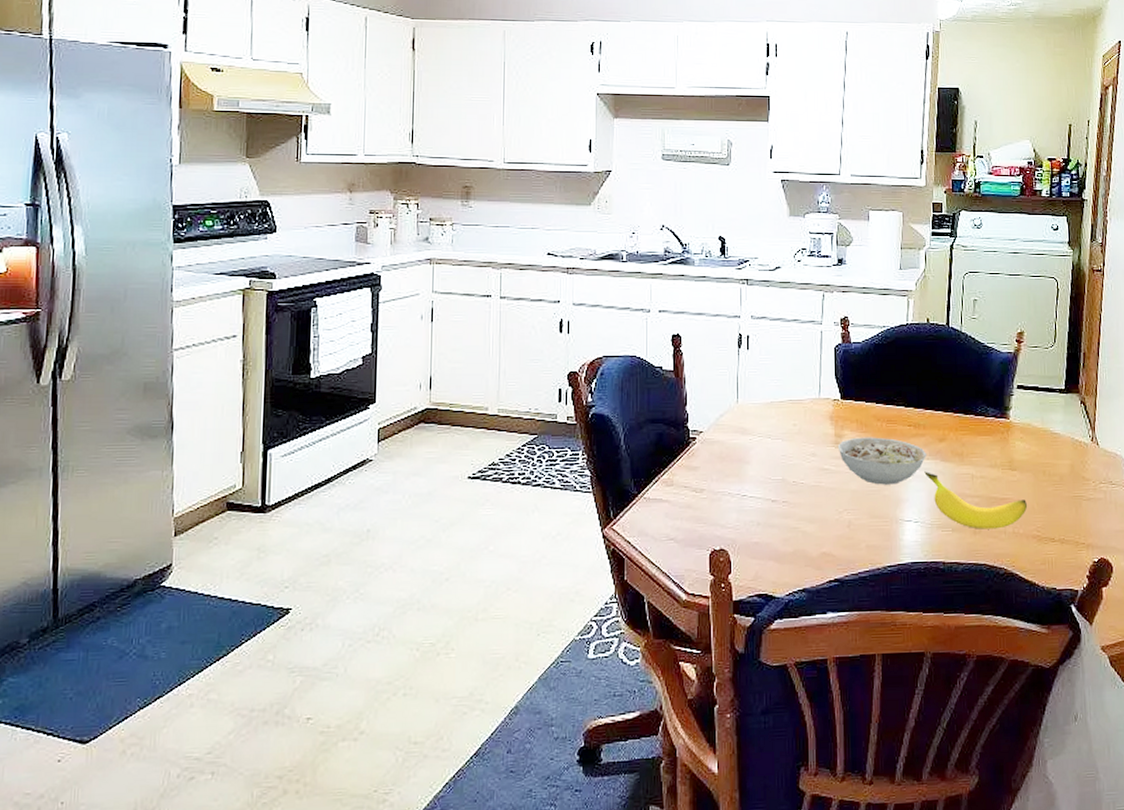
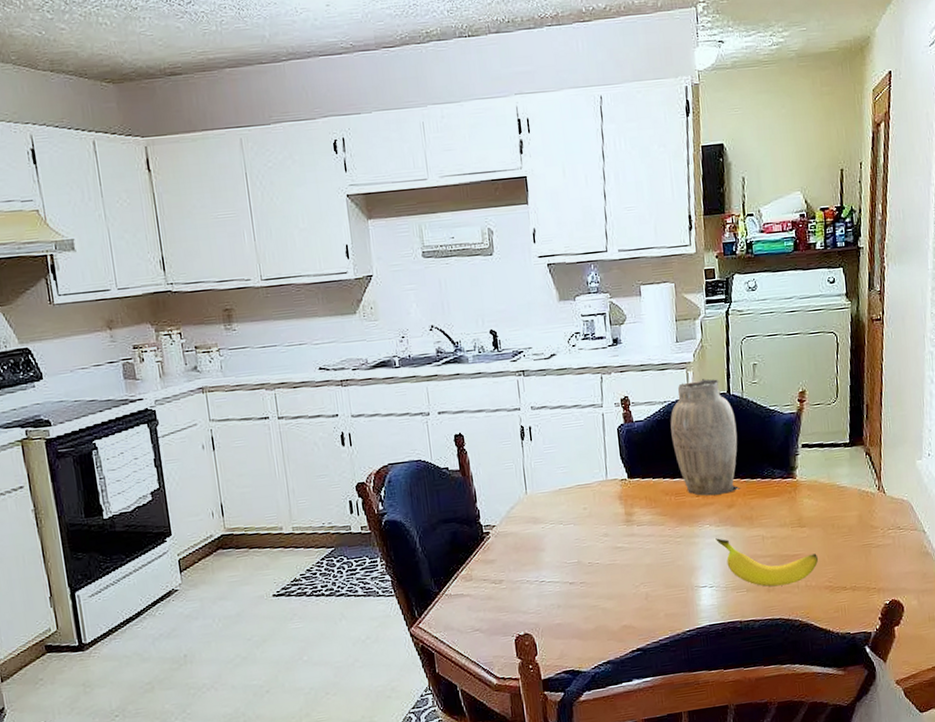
bowl: present [837,437,926,485] -> none [629,510,717,556]
vase: none [887,308,954,427] -> present [670,378,740,496]

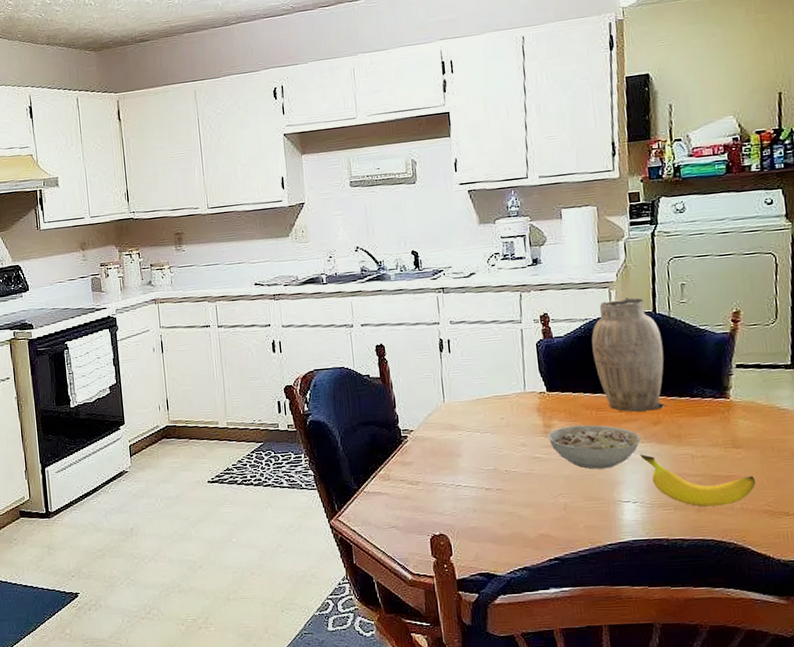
bowl: none [629,510,717,556] -> present [547,425,641,470]

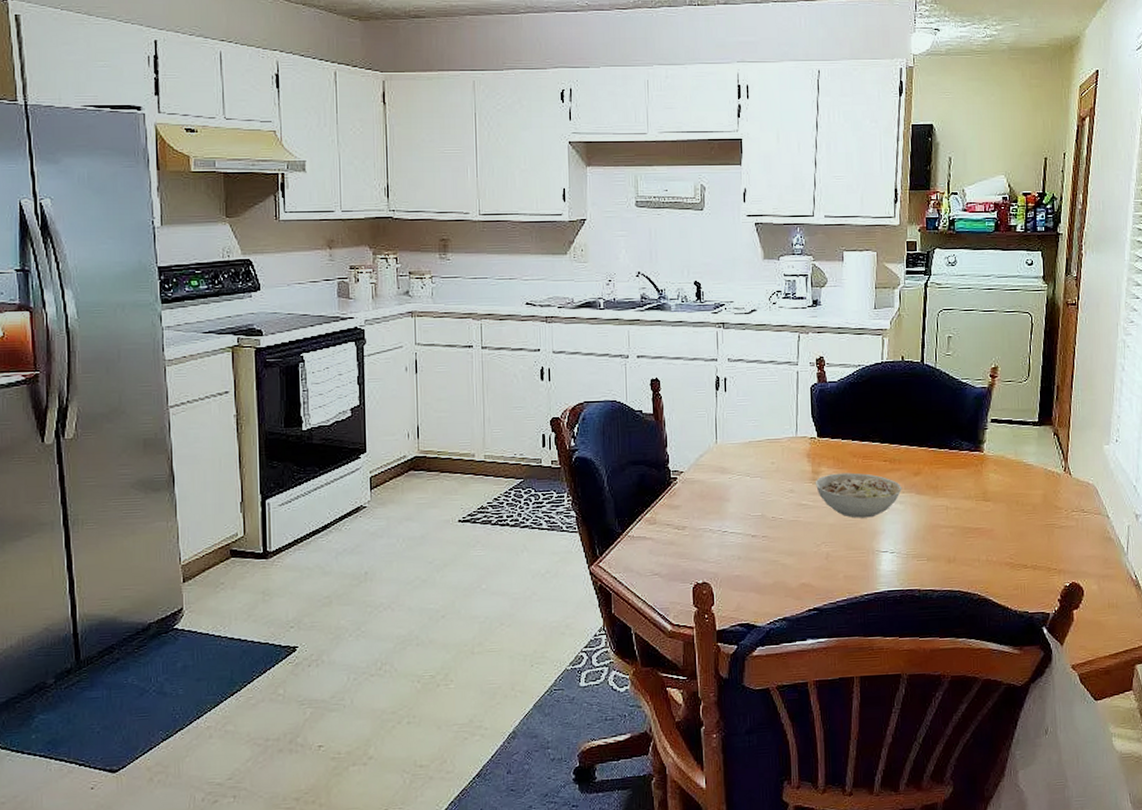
vase: present [591,297,667,412] -> none [863,346,928,462]
banana: present [640,454,756,507] -> none [900,504,1001,558]

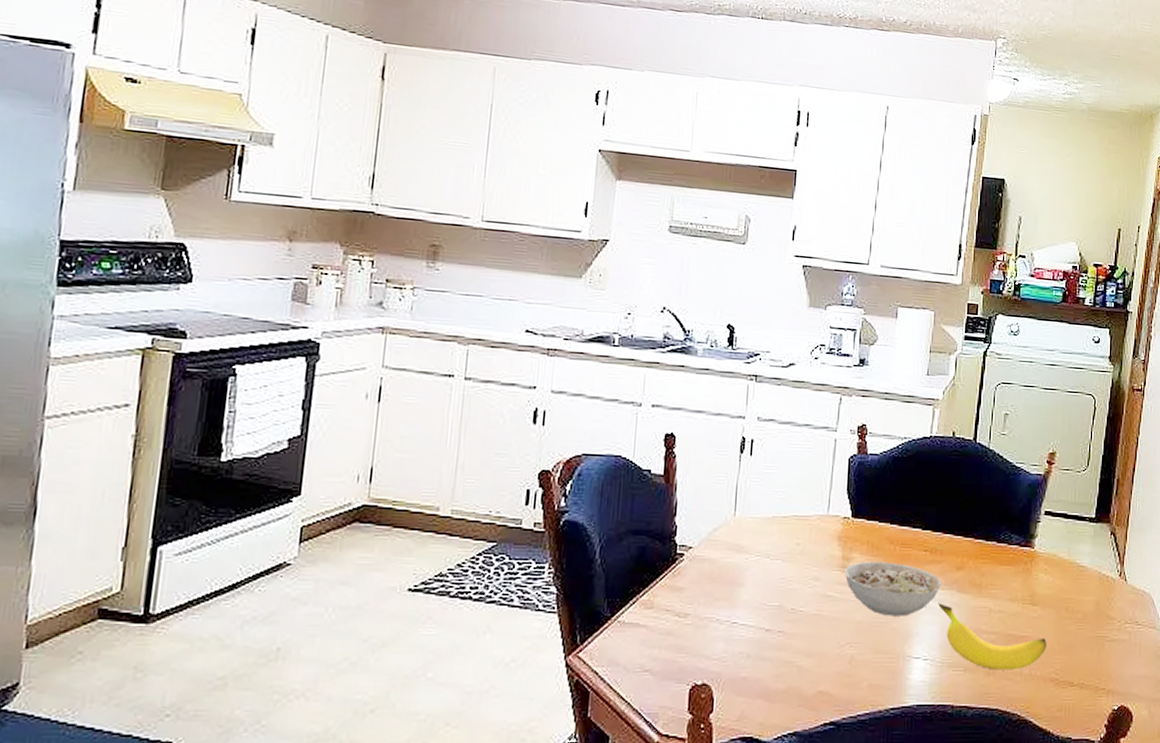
banana: none [900,504,1001,558] -> present [938,603,1048,670]

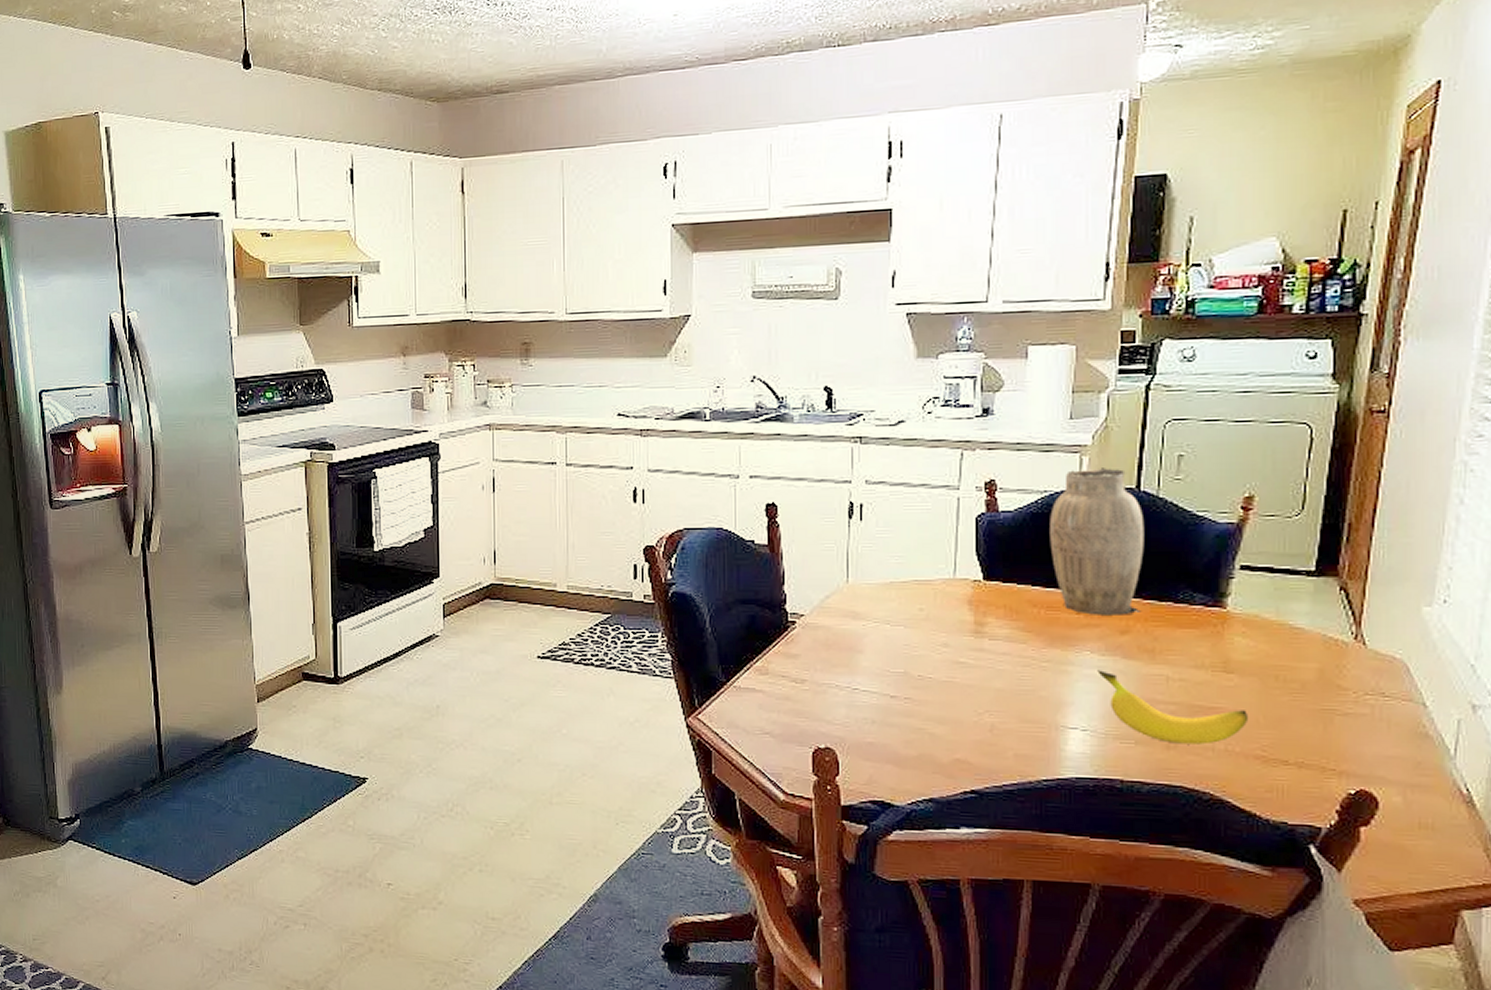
bowl: present [844,561,942,616] -> none [978,626,1101,684]
vase: none [906,420,979,553] -> present [1050,468,1145,615]

